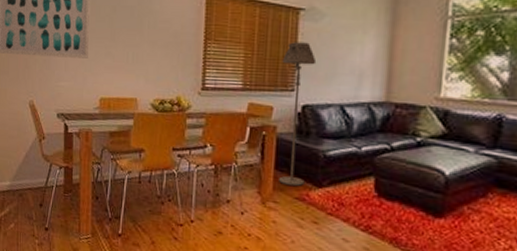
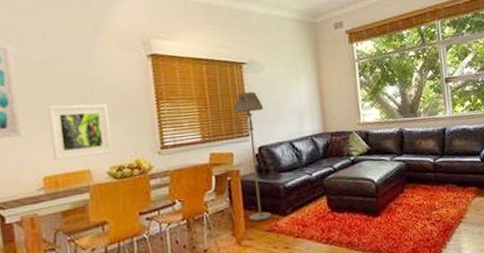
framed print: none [110,34,159,86] -> present [48,104,112,161]

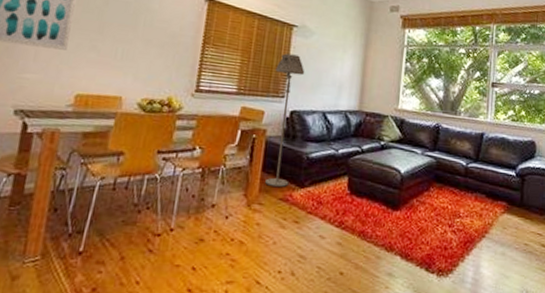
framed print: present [48,104,112,161] -> none [91,27,155,85]

